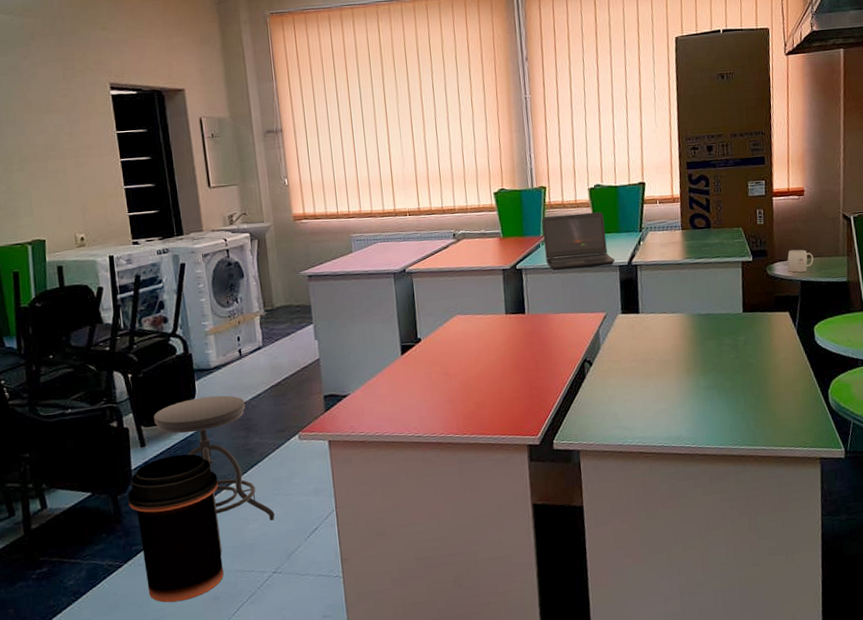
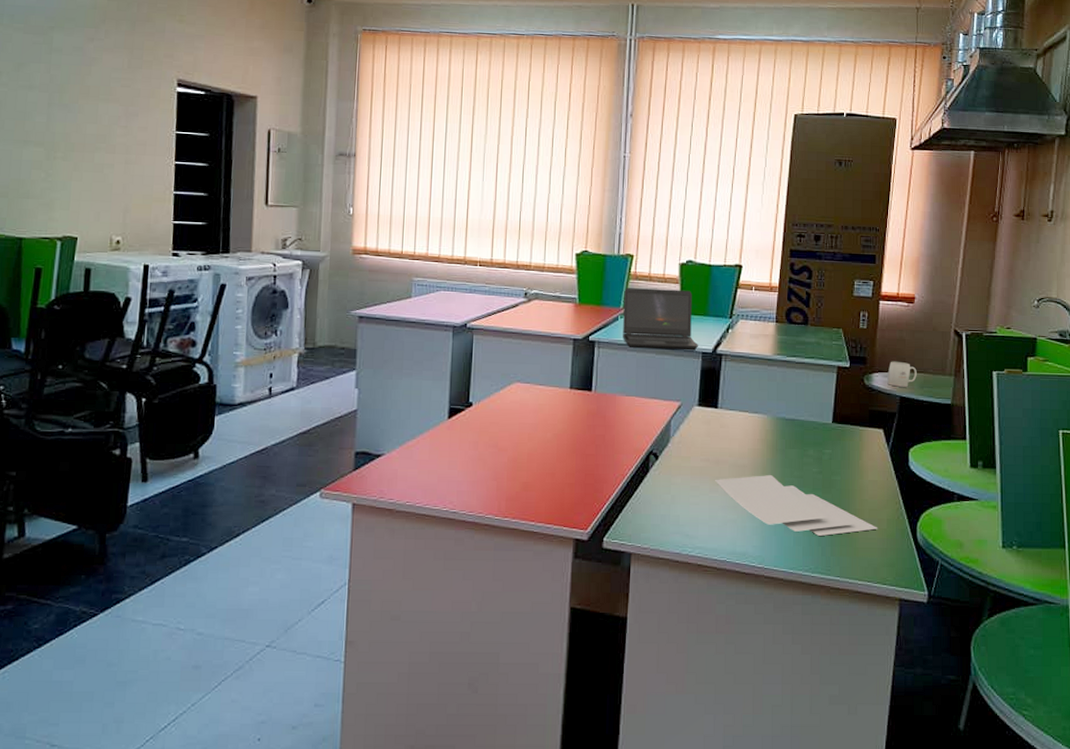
trash can: present [128,454,224,603] -> none [117,496,222,665]
stool: present [154,395,275,555] -> none [162,435,279,617]
papers: none [644,366,795,414] -> present [714,475,878,537]

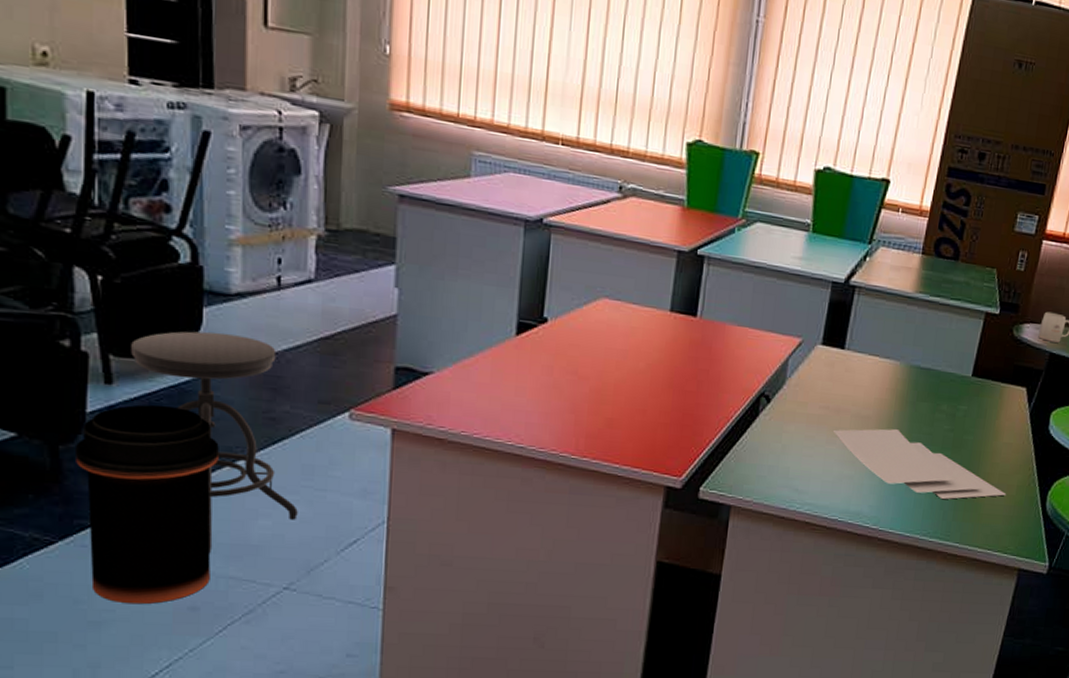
trash can: none [117,496,222,665] -> present [76,404,219,605]
stool: none [162,435,279,617] -> present [131,331,298,553]
laptop computer: present [623,288,698,351] -> none [739,193,829,279]

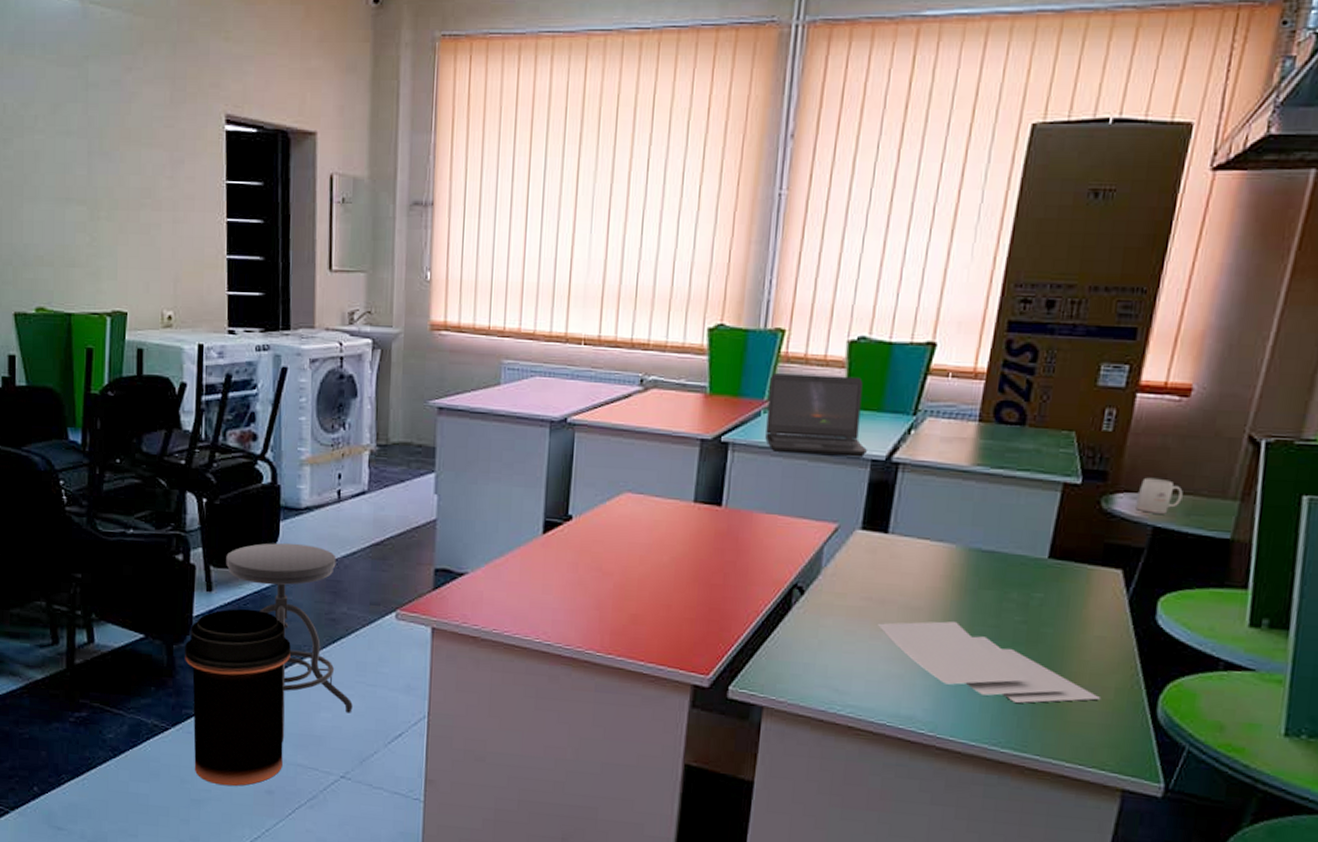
laptop computer: none [739,193,829,279] -> present [765,373,867,458]

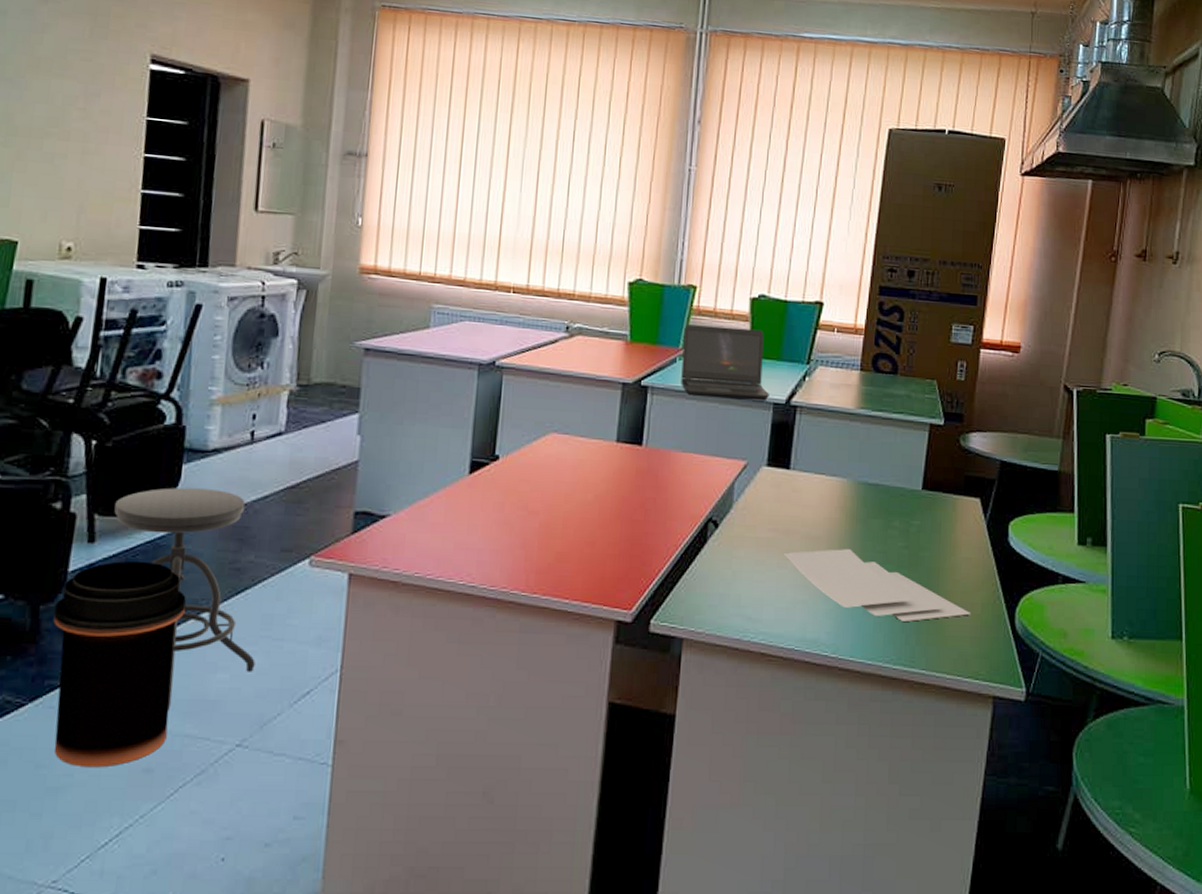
mug: present [1135,477,1183,514] -> none [986,419,1020,450]

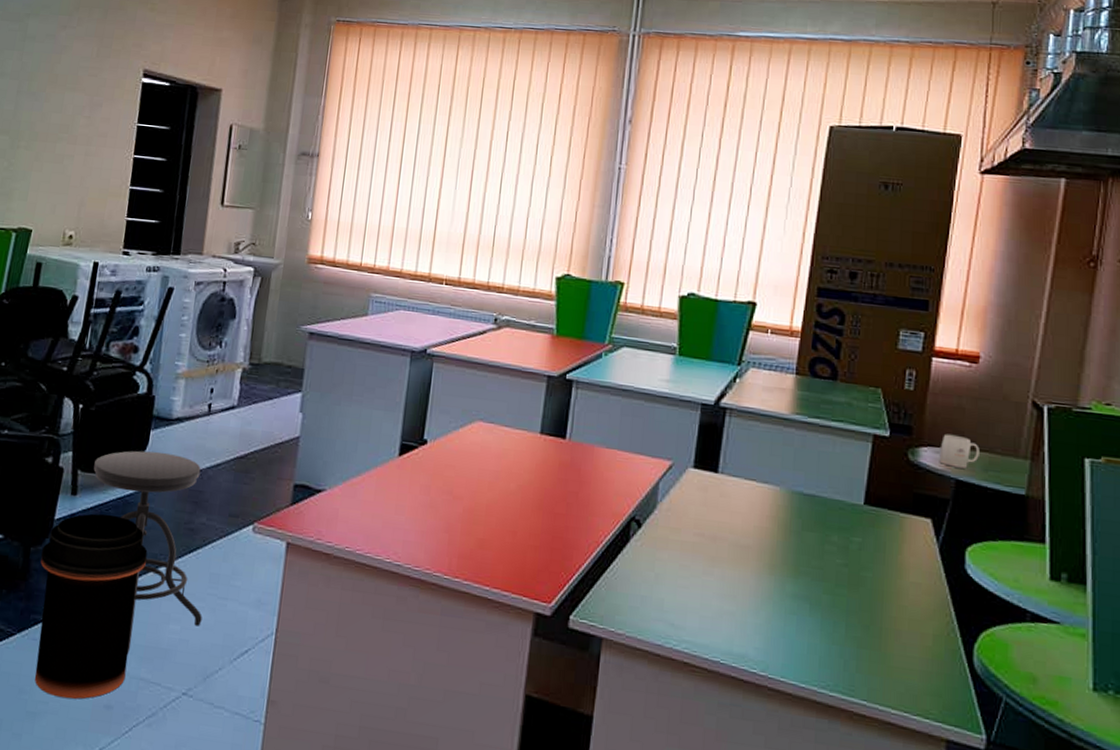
laptop computer: present [681,324,769,401] -> none [606,320,697,401]
papers: present [783,549,971,623] -> none [709,559,921,647]
mug: none [986,419,1020,450] -> present [939,433,980,469]

